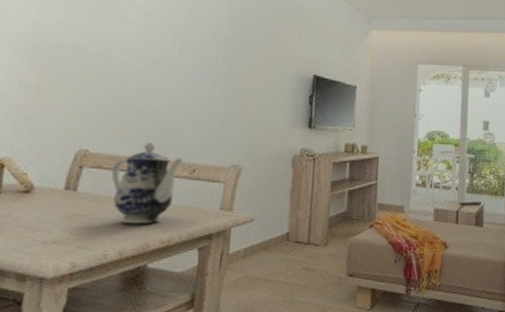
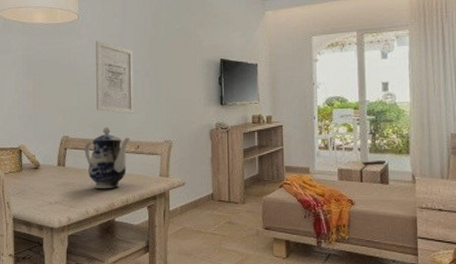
wall art: none [138,30,202,128] -> present [96,41,135,114]

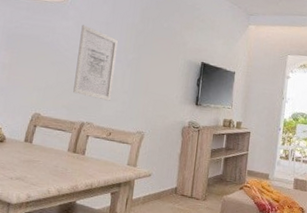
teapot: present [85,127,131,189] -> none [54,110,104,171]

